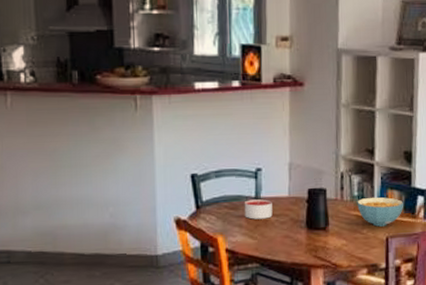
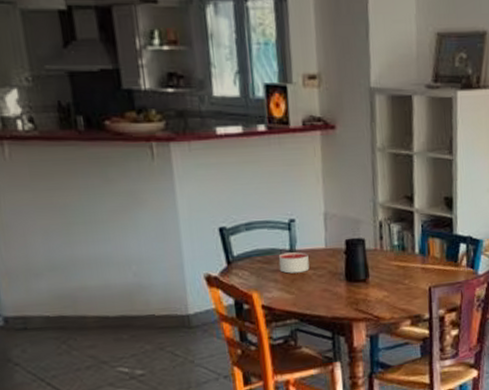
cereal bowl: present [357,197,404,227] -> none [397,245,446,277]

